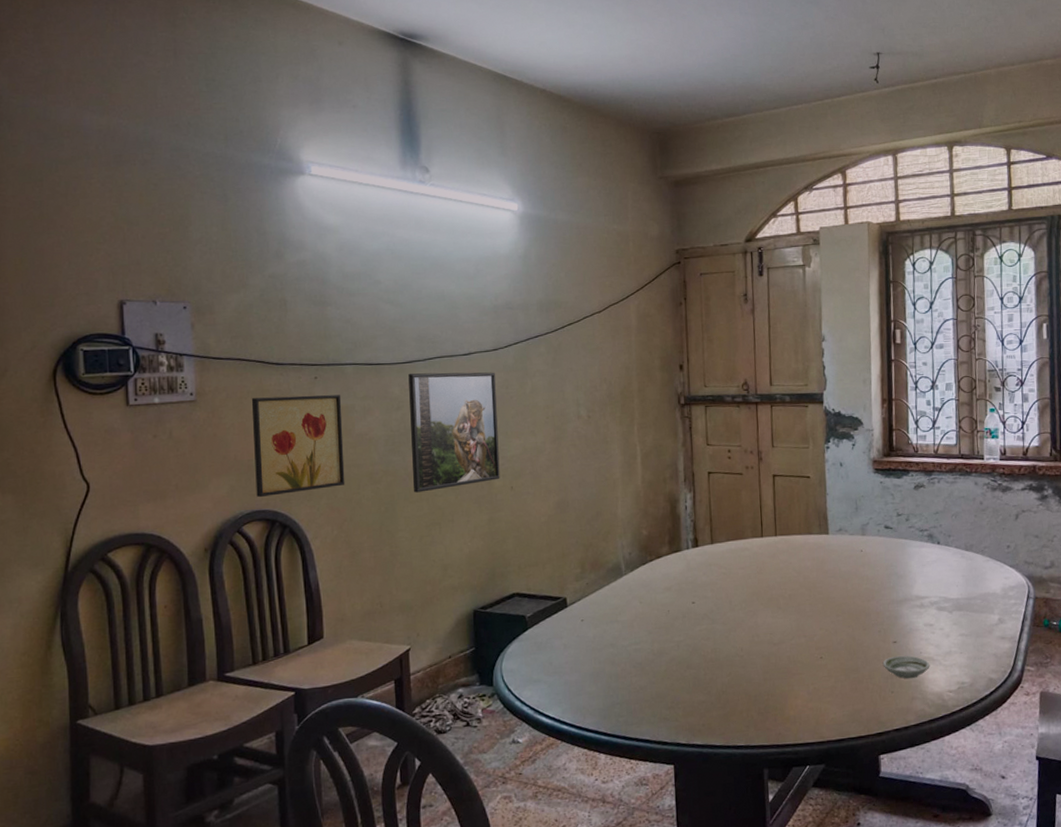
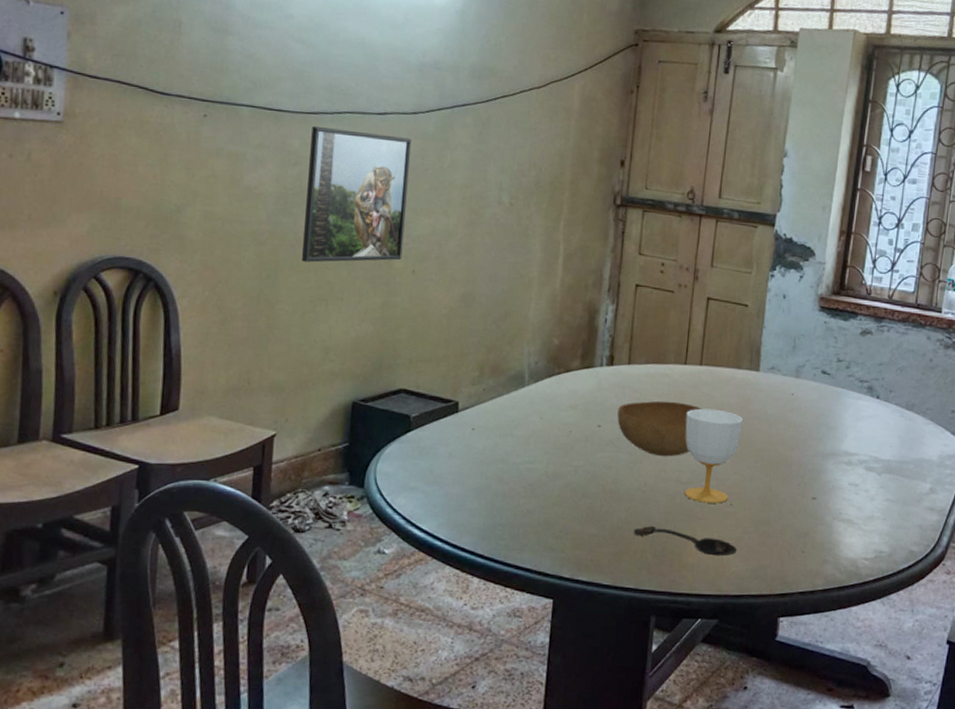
wall art: present [251,395,345,498] -> none [120,128,232,243]
bowl: none [708,571,783,623] -> present [617,401,702,457]
spoon: none [737,686,833,707] -> present [633,525,738,557]
cup: none [769,573,821,660] -> present [684,408,743,504]
saucer: present [882,655,930,679] -> none [797,513,849,540]

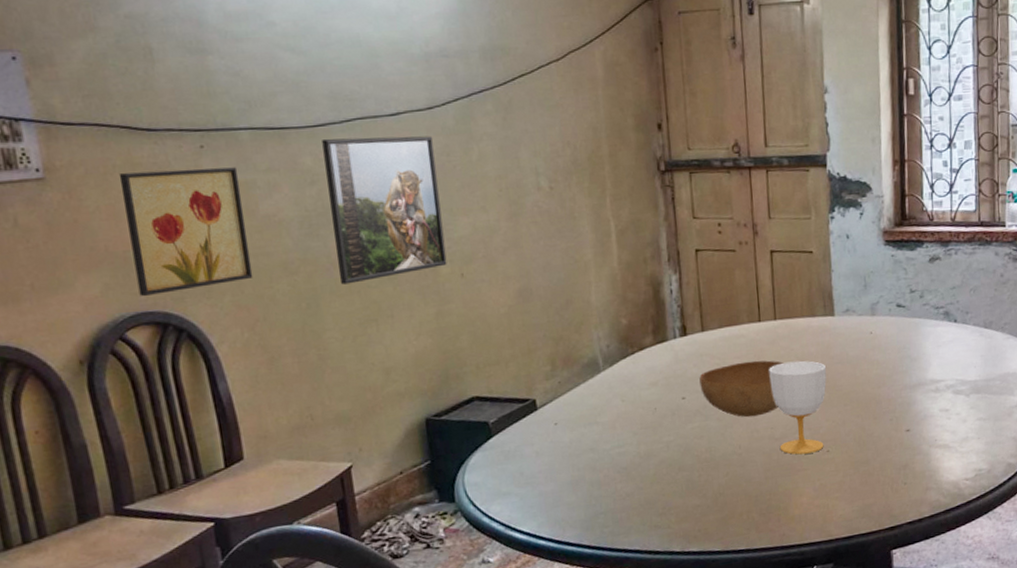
wall art: none [120,128,232,243] -> present [118,167,254,297]
spoon: present [633,525,738,557] -> none [735,485,842,505]

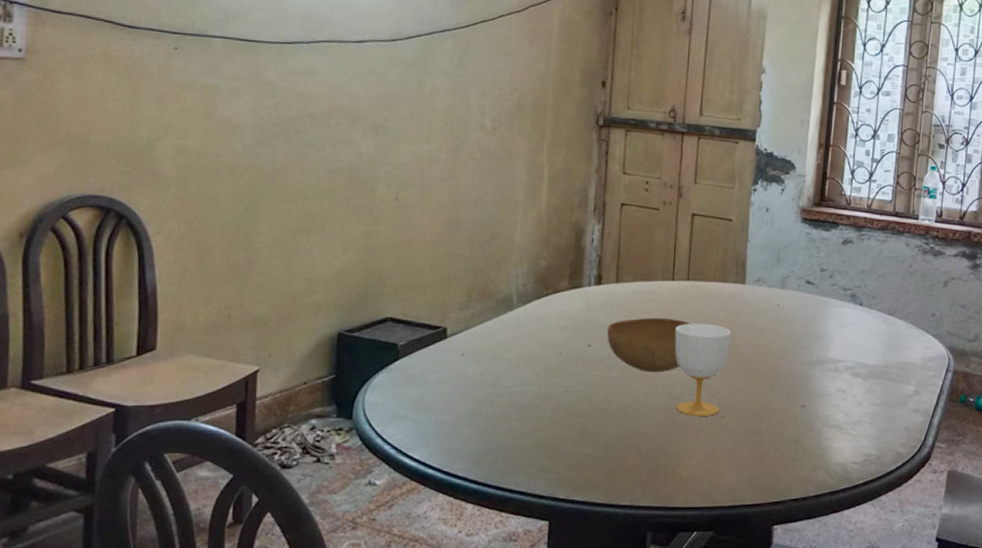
wall art: present [118,167,254,297] -> none [90,63,205,181]
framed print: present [322,136,447,285] -> none [280,55,390,194]

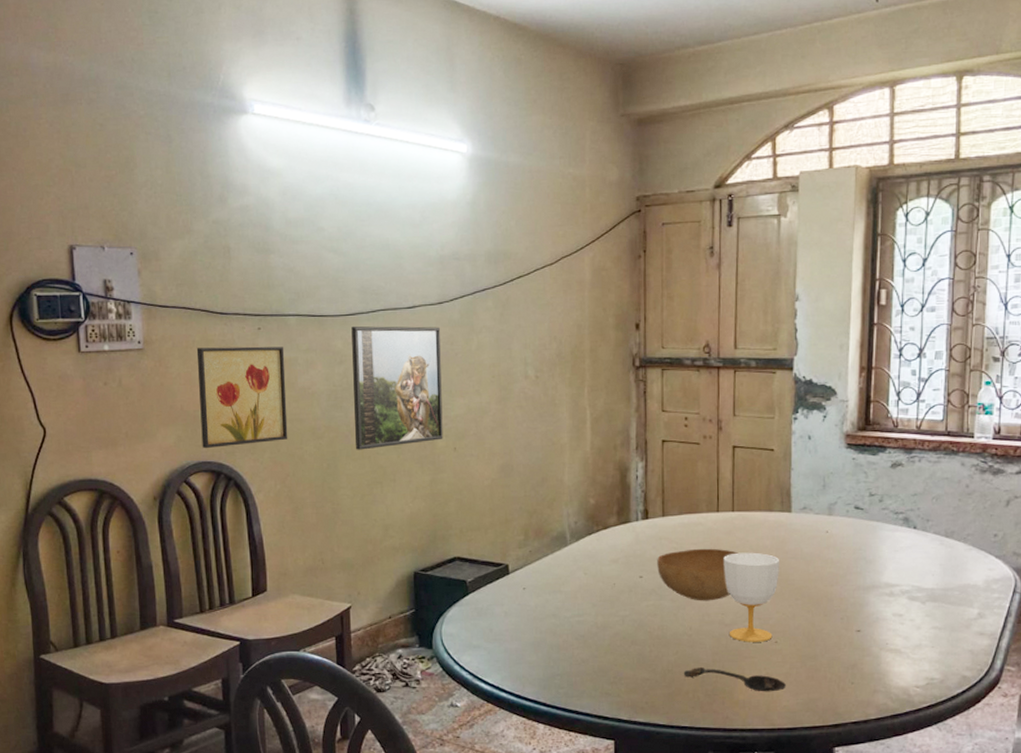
wall art: none [90,63,205,181] -> present [196,346,288,449]
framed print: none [280,55,390,194] -> present [351,325,443,450]
spoon: none [626,441,731,469] -> present [683,666,787,692]

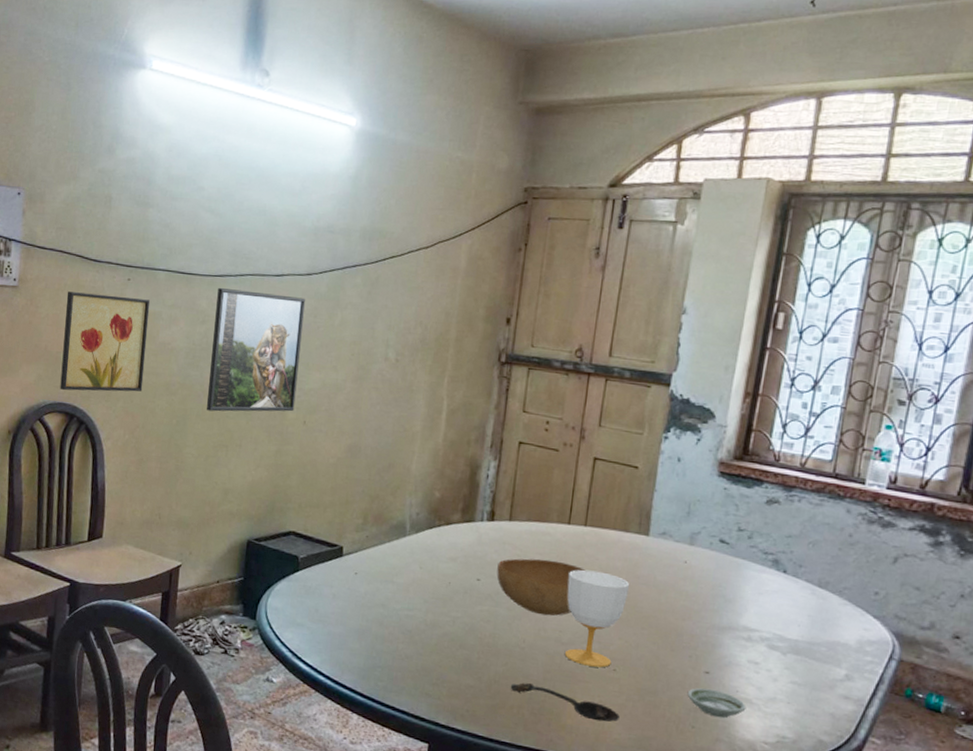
saucer: none [843,645,897,671] -> present [687,688,746,718]

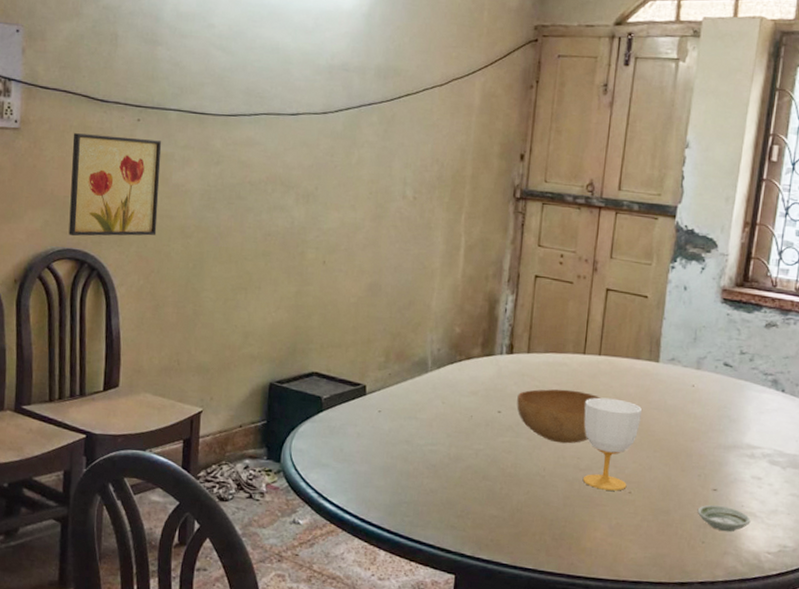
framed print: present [206,287,305,412] -> none [223,127,321,254]
spoon: present [510,682,621,723] -> none [532,509,637,543]

